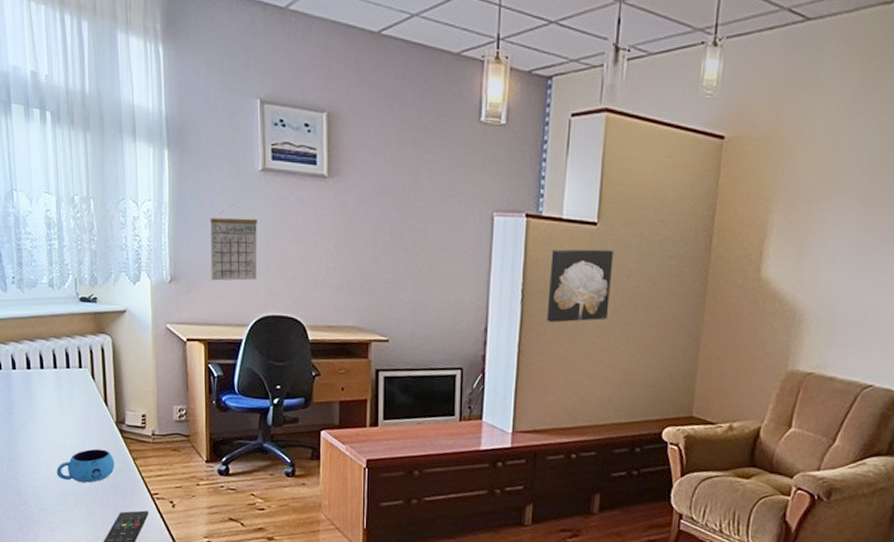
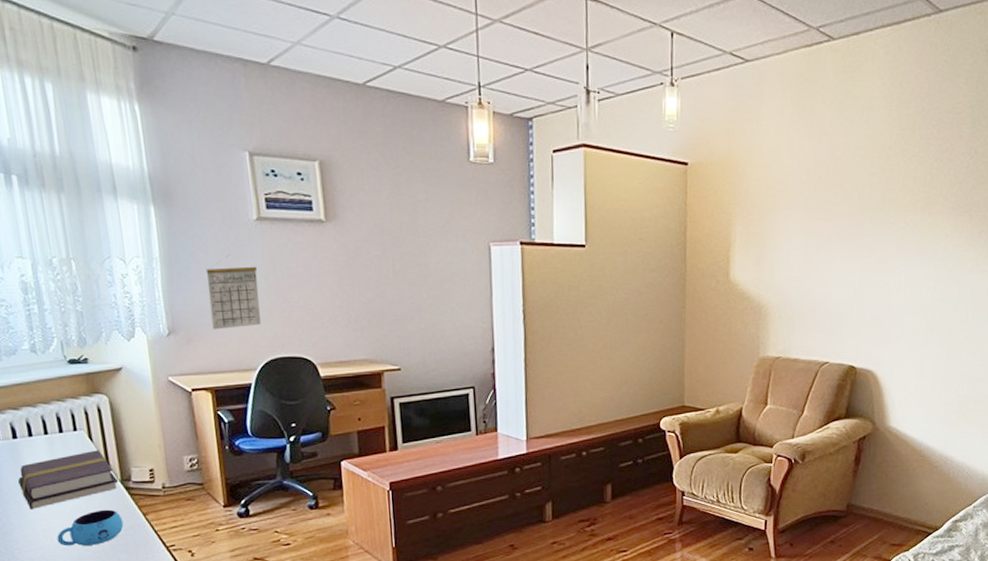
book: none [28,389,114,440] -> present [18,450,119,509]
wall art: present [547,249,614,323] -> none [547,268,603,337]

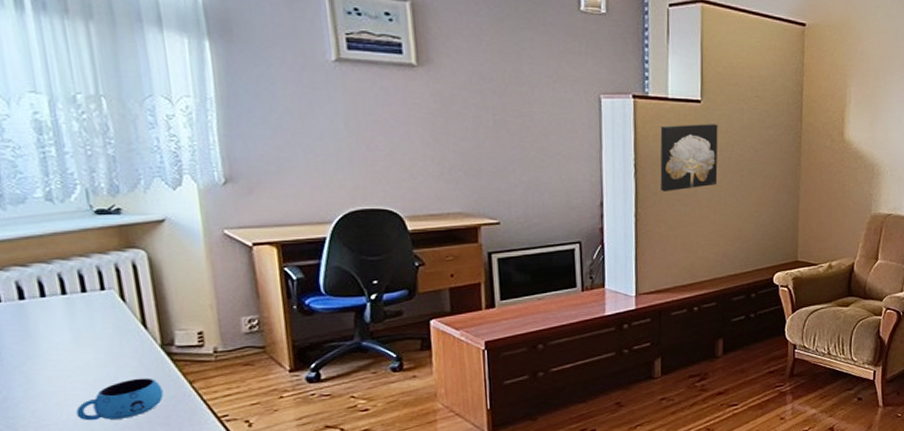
book: present [18,450,119,509] -> none [25,311,158,380]
calendar: present [206,254,261,330] -> none [273,97,339,179]
wall art: none [547,268,603,337] -> present [660,124,718,191]

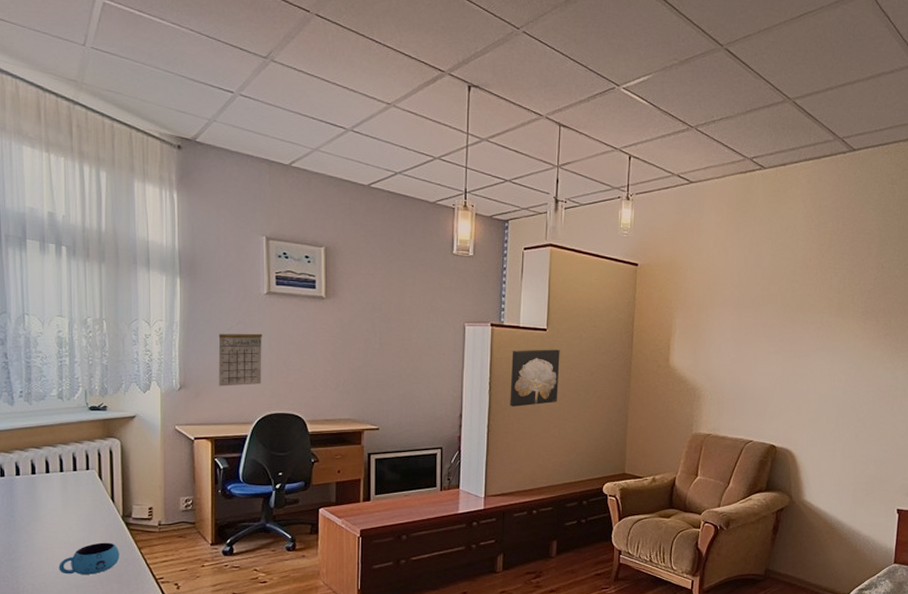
calendar: none [273,97,339,179] -> present [218,322,263,387]

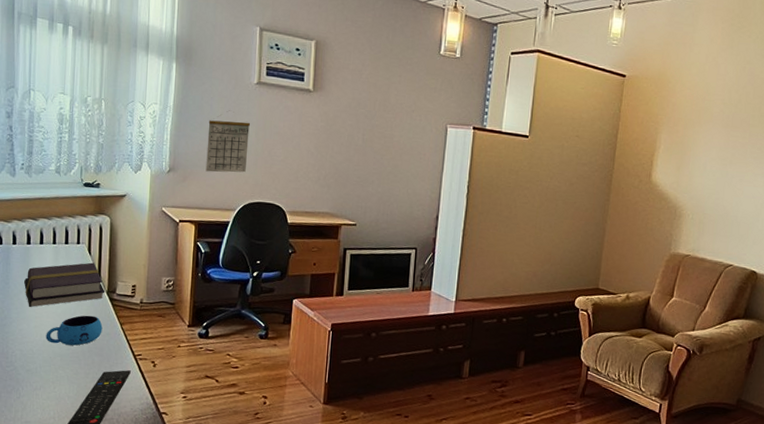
book: none [31,488,120,539] -> present [24,262,105,307]
wall art: present [510,349,560,407] -> none [487,155,541,213]

